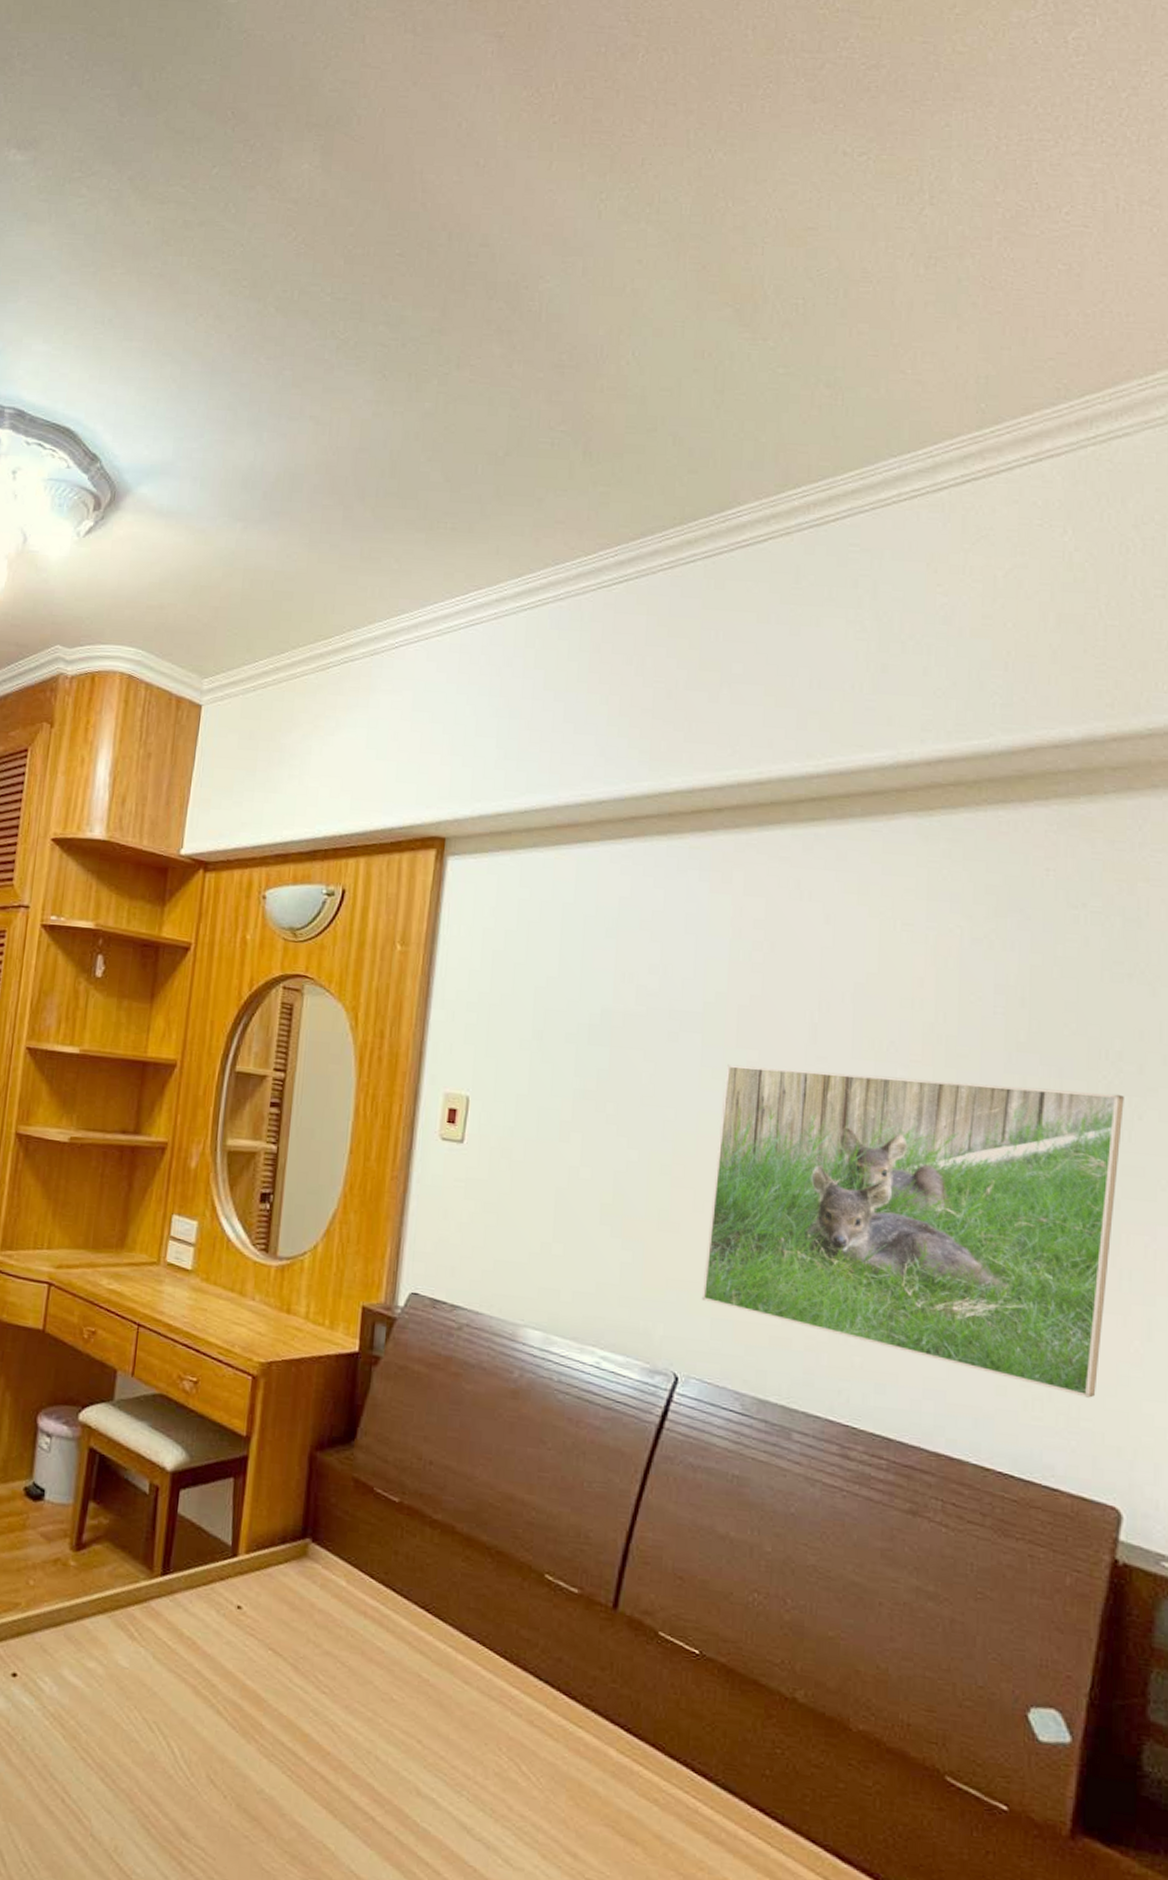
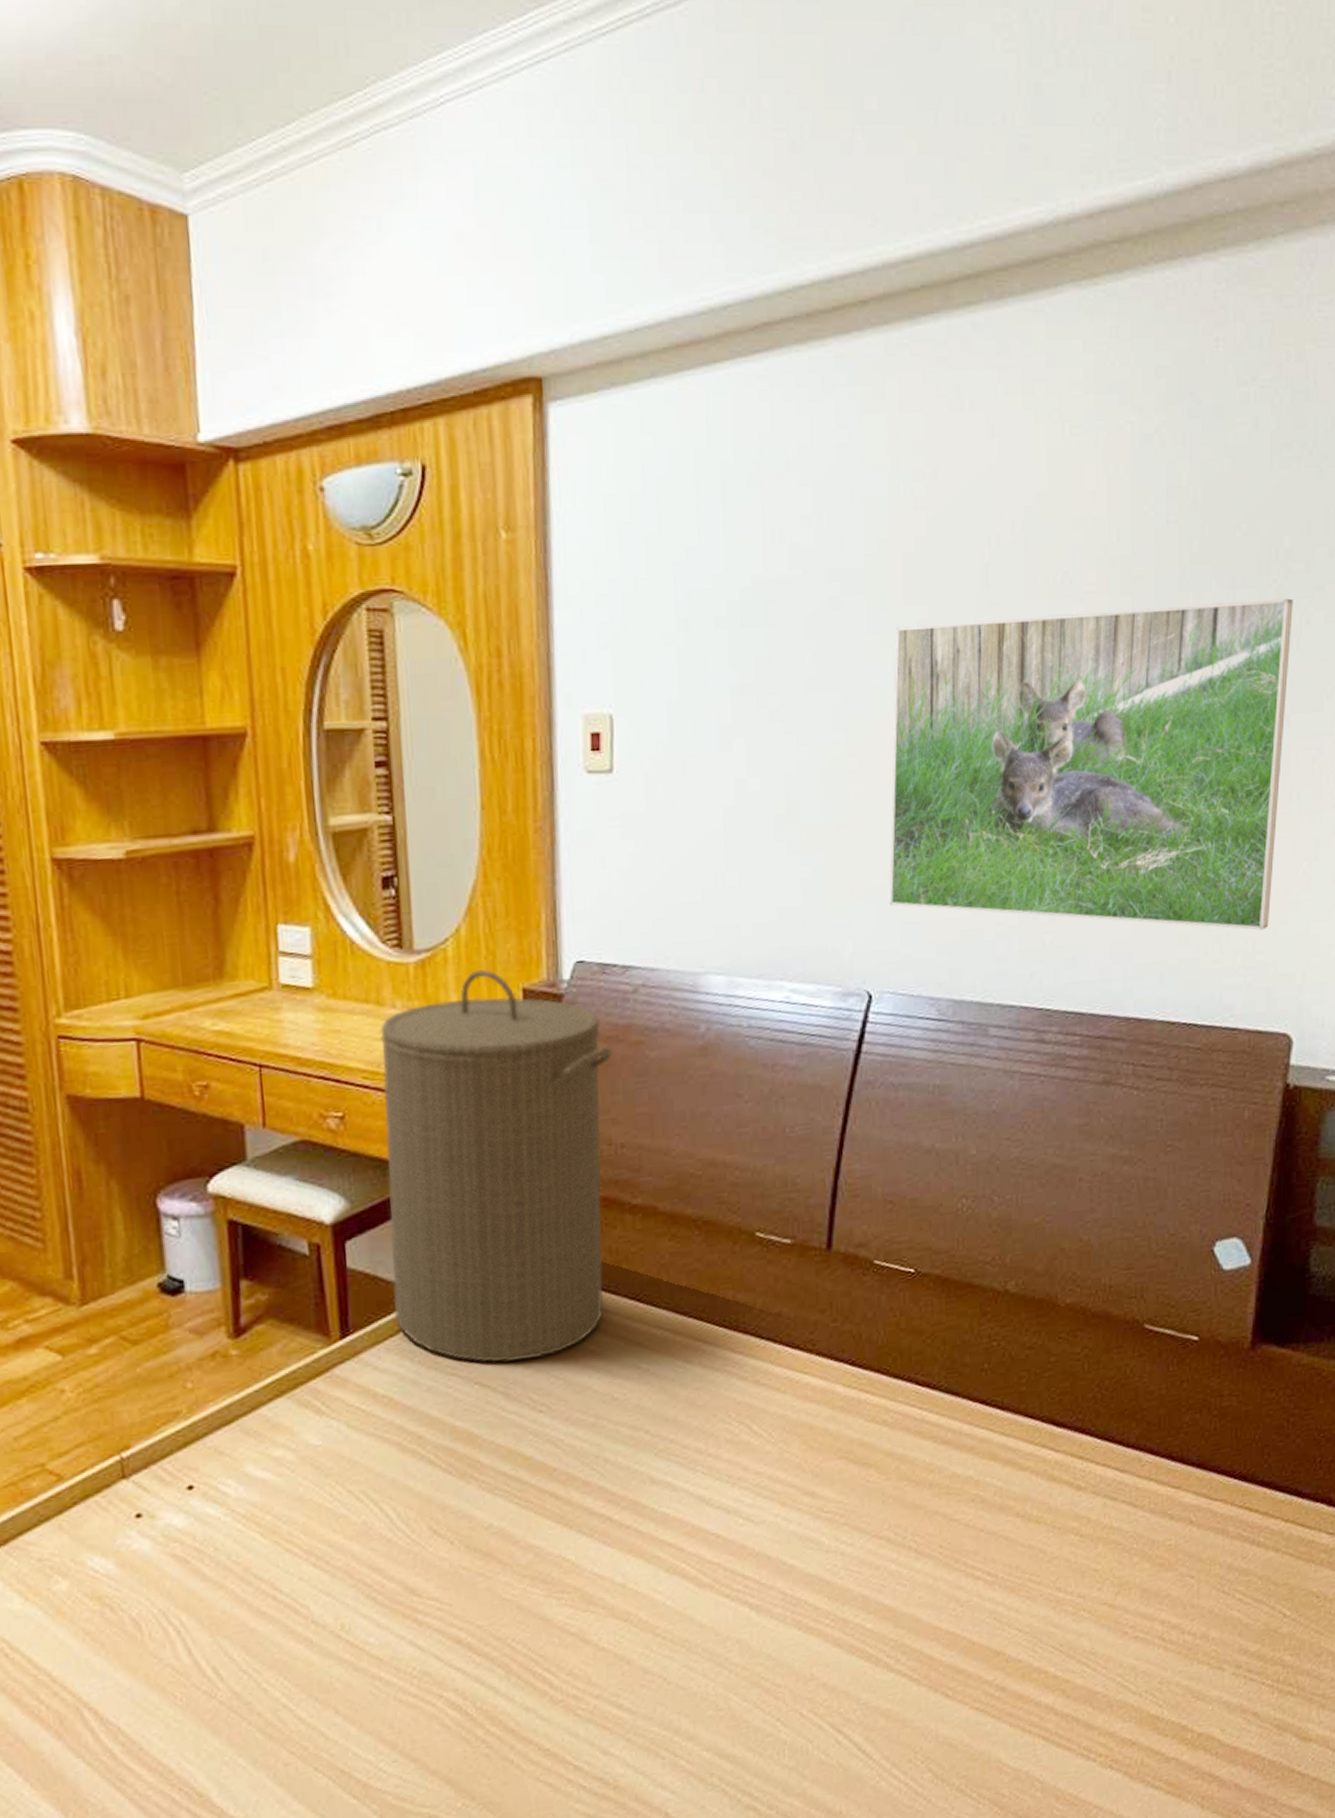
laundry hamper: none [209,1283,433,1641] -> present [380,970,612,1363]

